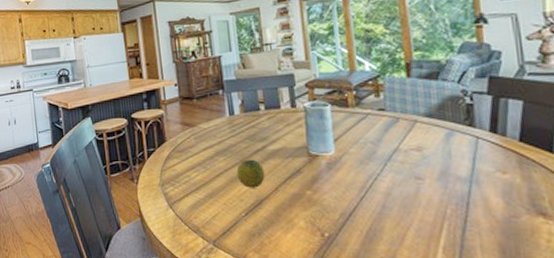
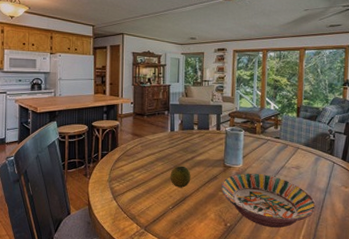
serving bowl: none [308,161,459,237] -> present [220,173,317,228]

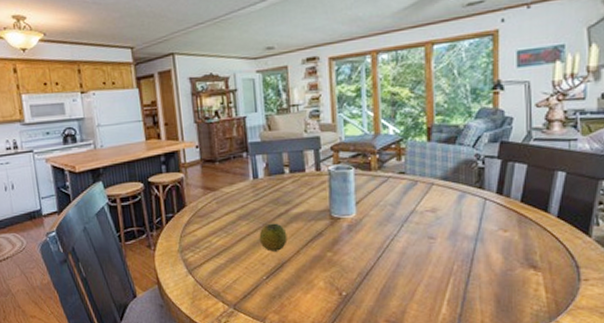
serving bowl: present [220,173,317,228] -> none [328,223,464,293]

